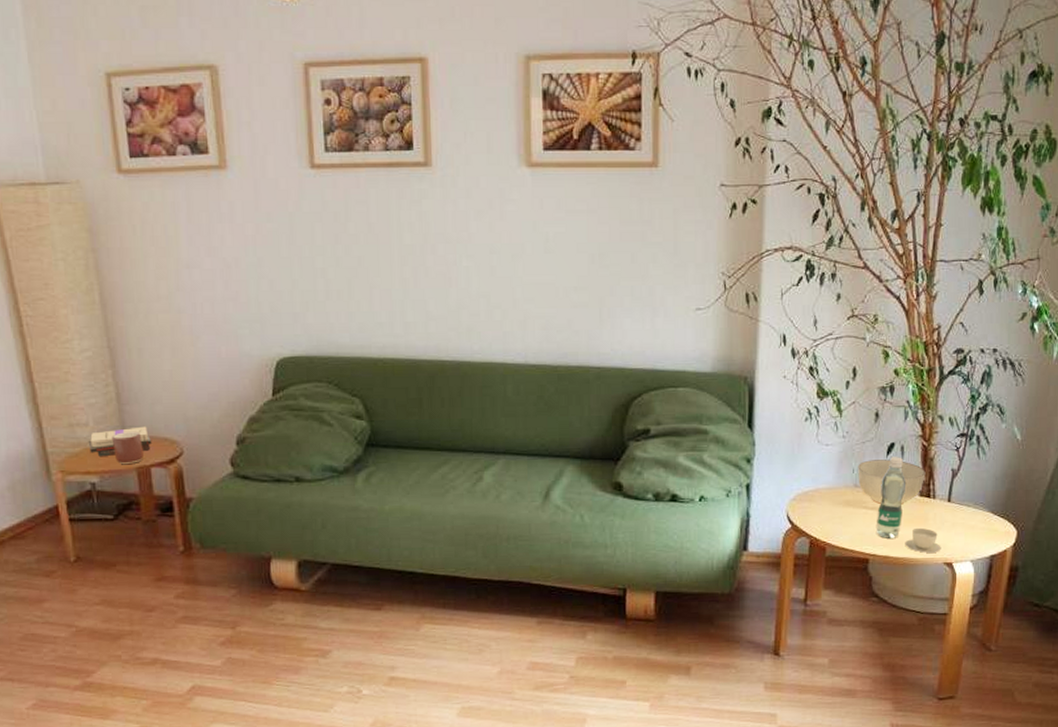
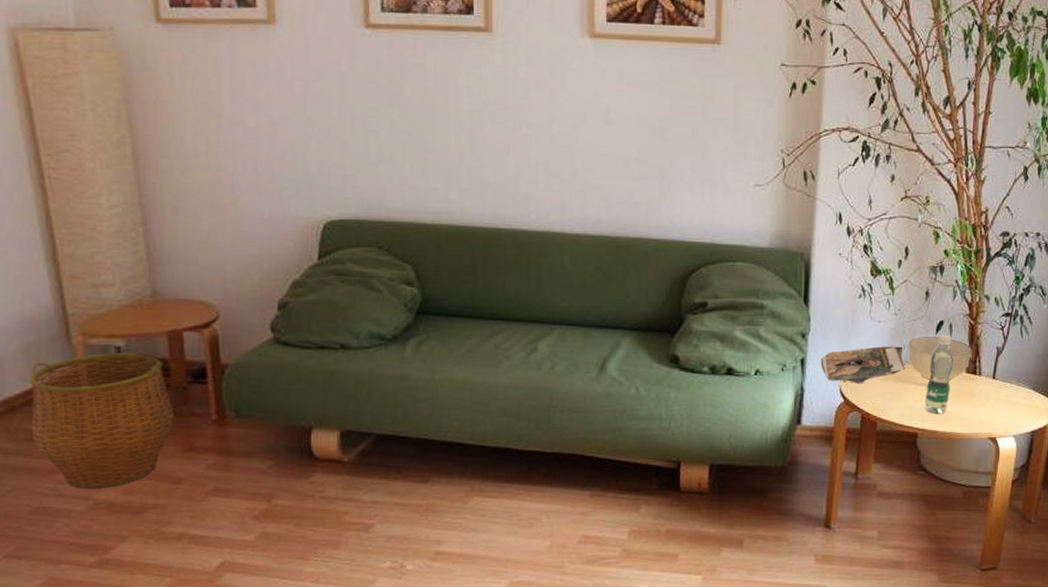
basket: none [16,488,146,616] -> present [29,353,175,489]
books: present [88,426,152,456] -> none [113,288,186,318]
mug: present [111,432,143,465] -> none [140,294,175,328]
magazine: none [766,469,855,508] -> present [820,346,906,383]
teacup: present [905,527,941,553] -> none [952,403,986,428]

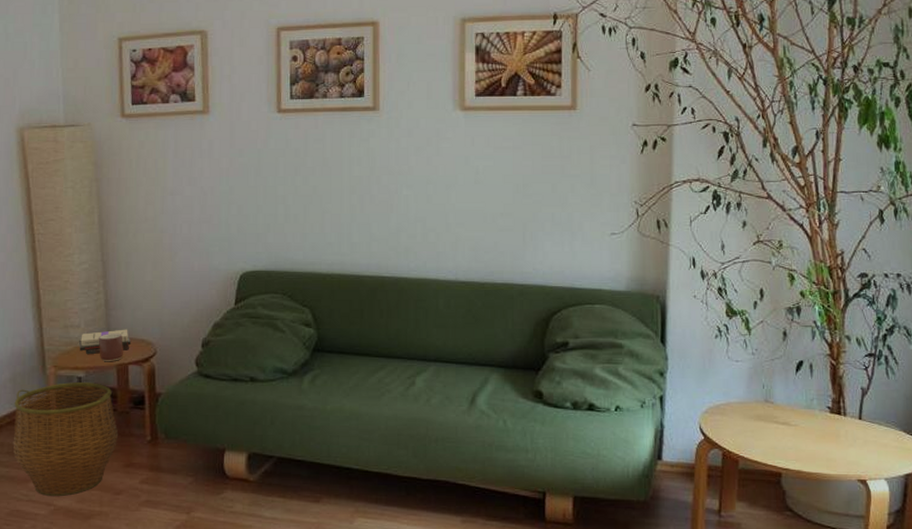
books: none [113,288,186,318] -> present [78,329,131,354]
mug: none [140,294,175,328] -> present [98,334,123,362]
magazine: present [820,346,906,383] -> none [679,385,766,421]
bowl: present [908,337,972,381] -> none [768,376,835,421]
bottle: present [924,334,954,414] -> none [787,374,817,453]

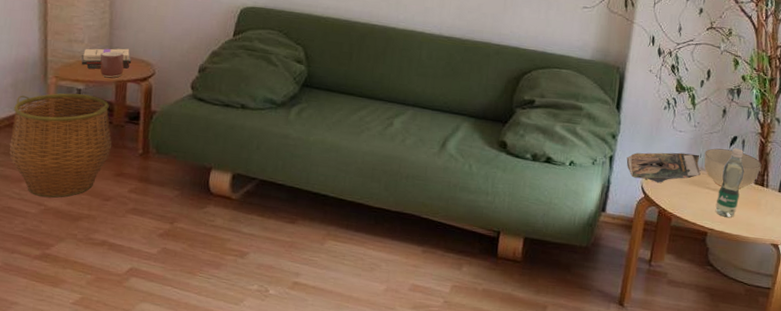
magazine: none [679,385,766,421] -> present [626,152,701,183]
bowl: none [768,376,835,421] -> present [704,148,762,190]
bottle: none [787,374,817,453] -> present [715,148,745,217]

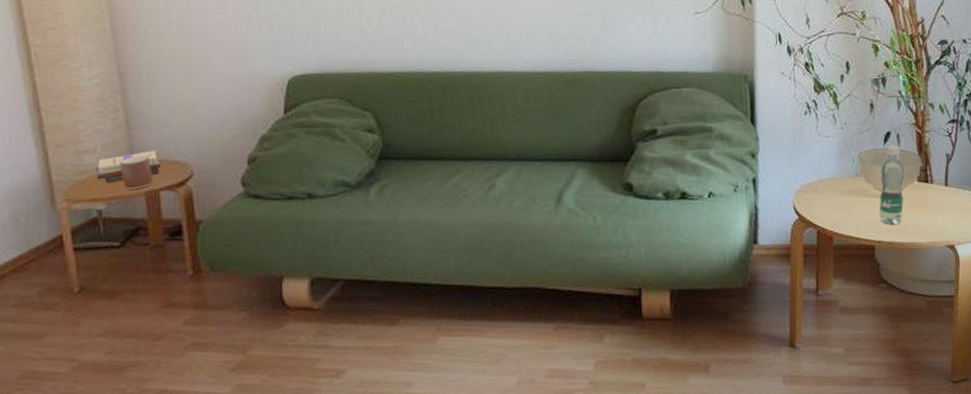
basket: present [9,93,112,198] -> none [18,215,153,351]
magazine: present [626,152,701,183] -> none [772,159,857,199]

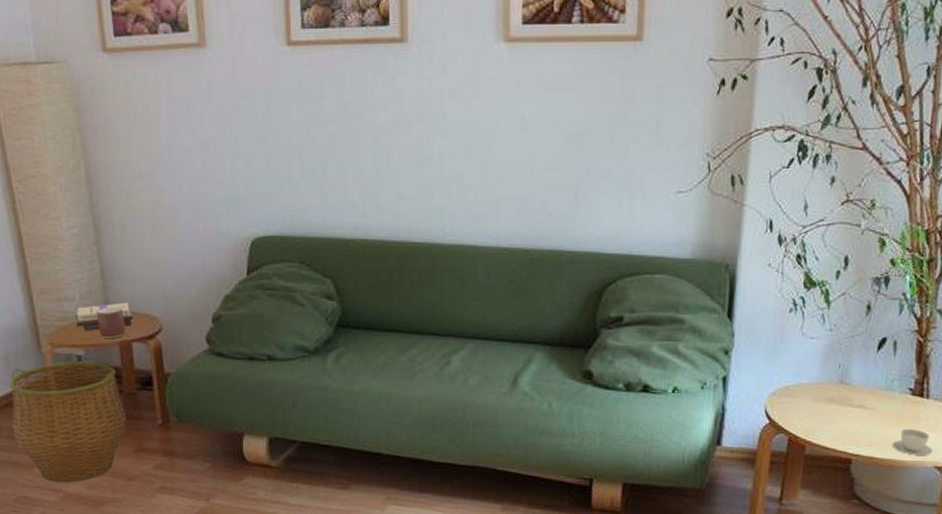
basket: none [18,215,153,351] -> present [9,361,127,482]
bowl: present [857,148,922,191] -> none [844,355,920,403]
bottle: present [879,145,905,225] -> none [861,352,898,439]
teacup: none [908,212,943,237] -> present [892,428,933,455]

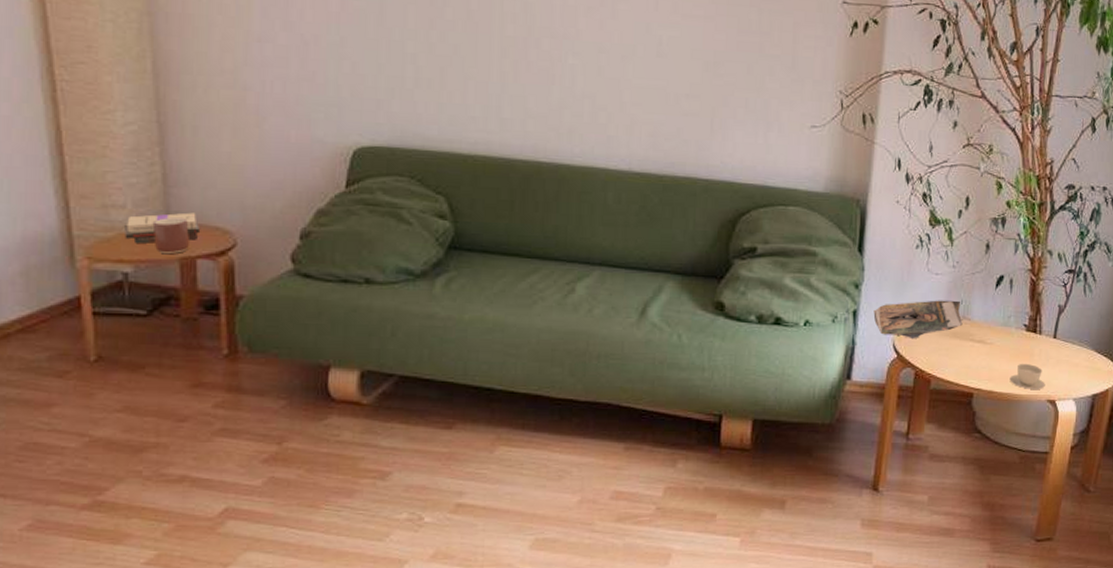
basket: present [9,361,127,482] -> none [26,279,183,424]
magazine: none [744,364,841,404] -> present [873,300,963,338]

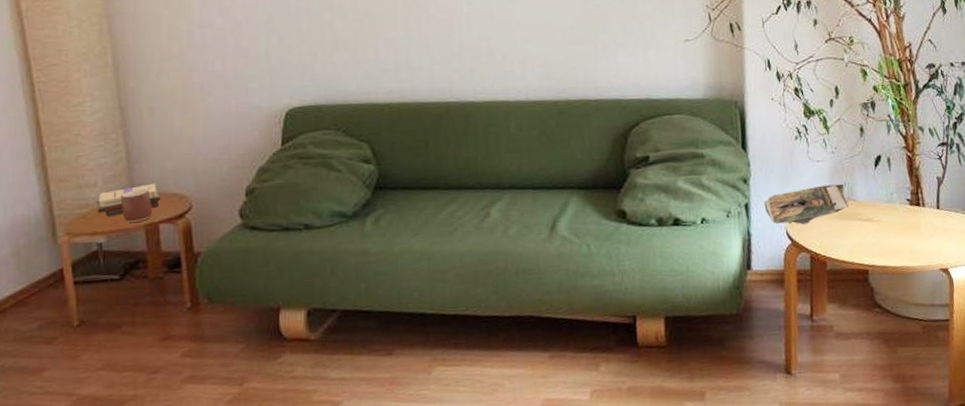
teacup: present [1009,363,1045,389] -> none [901,235,936,261]

